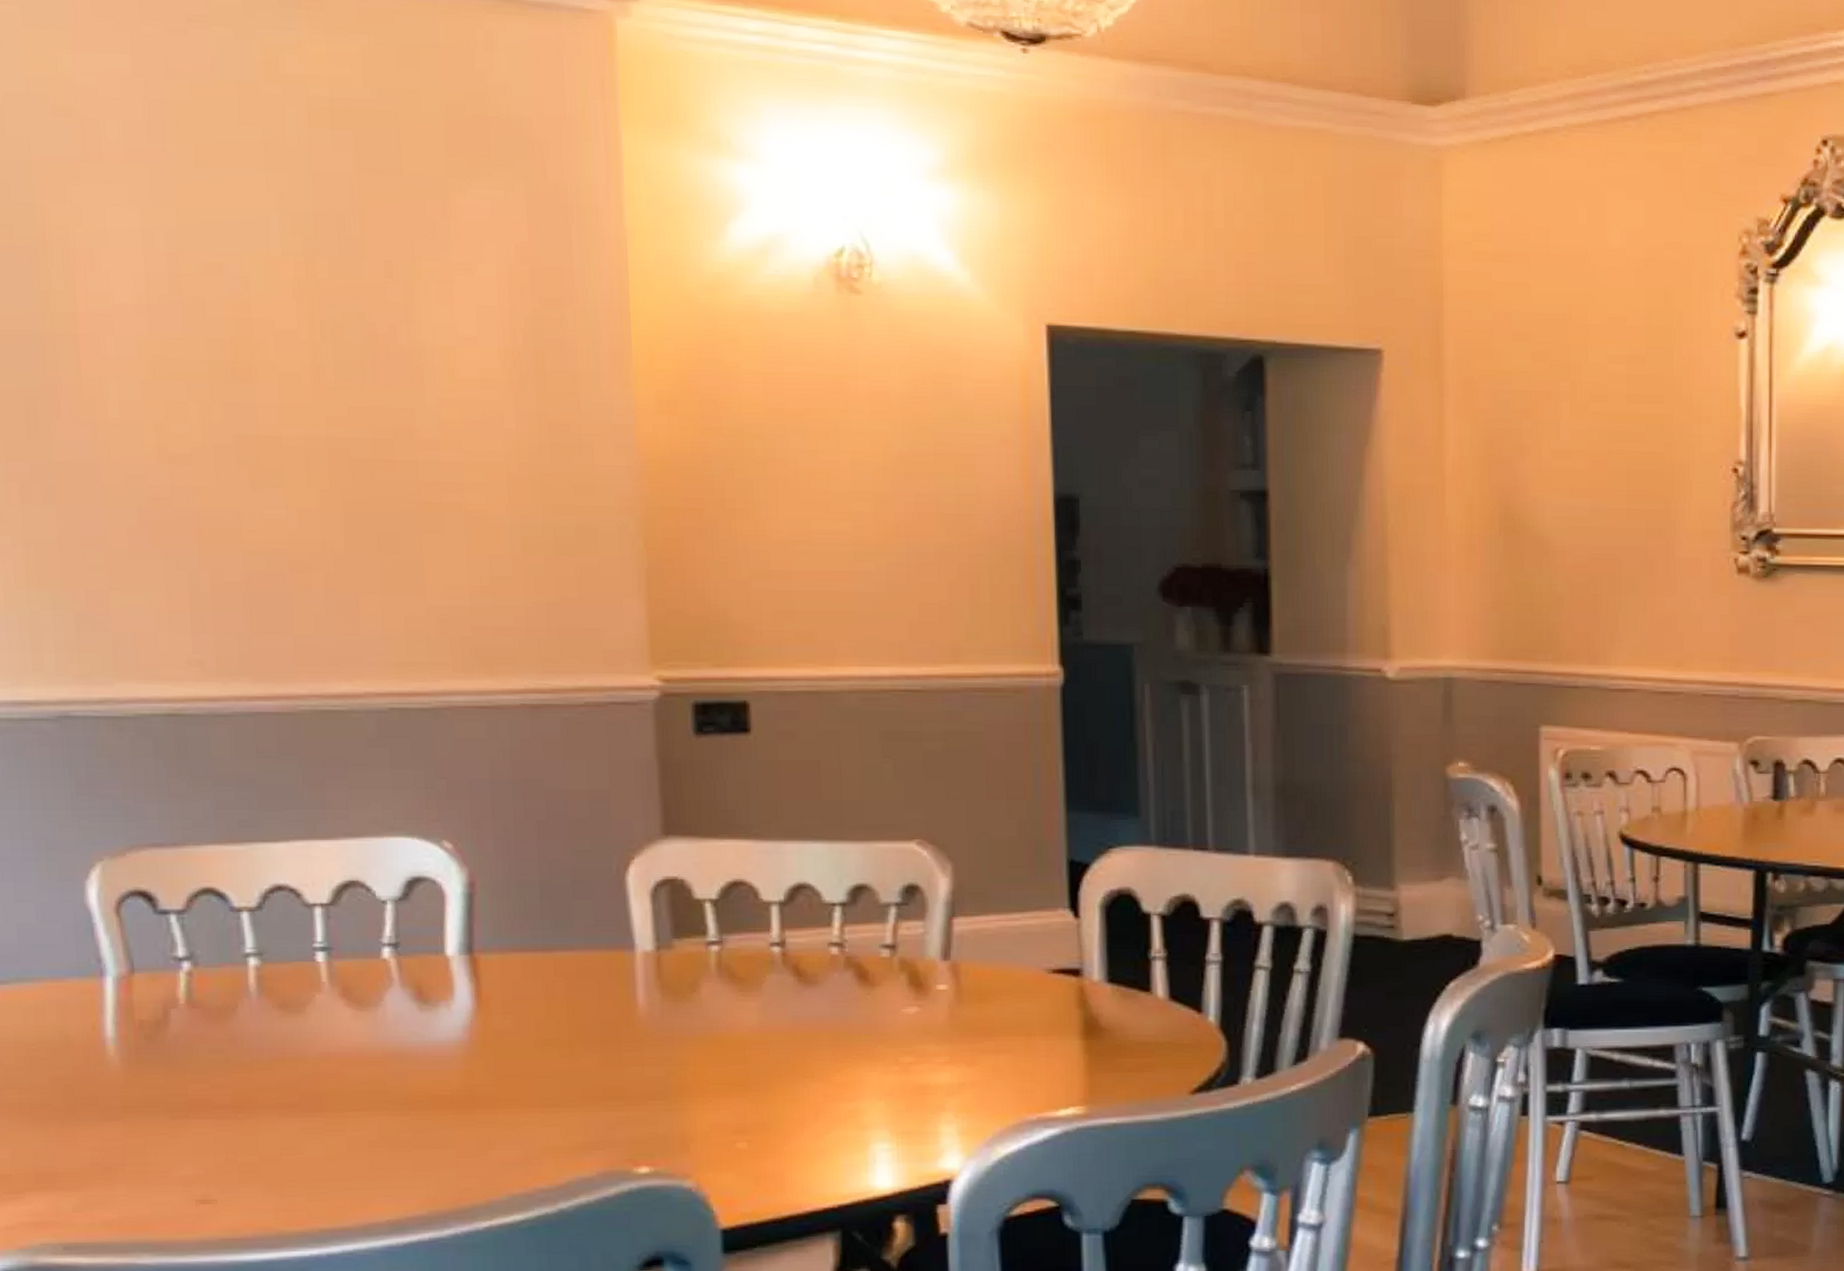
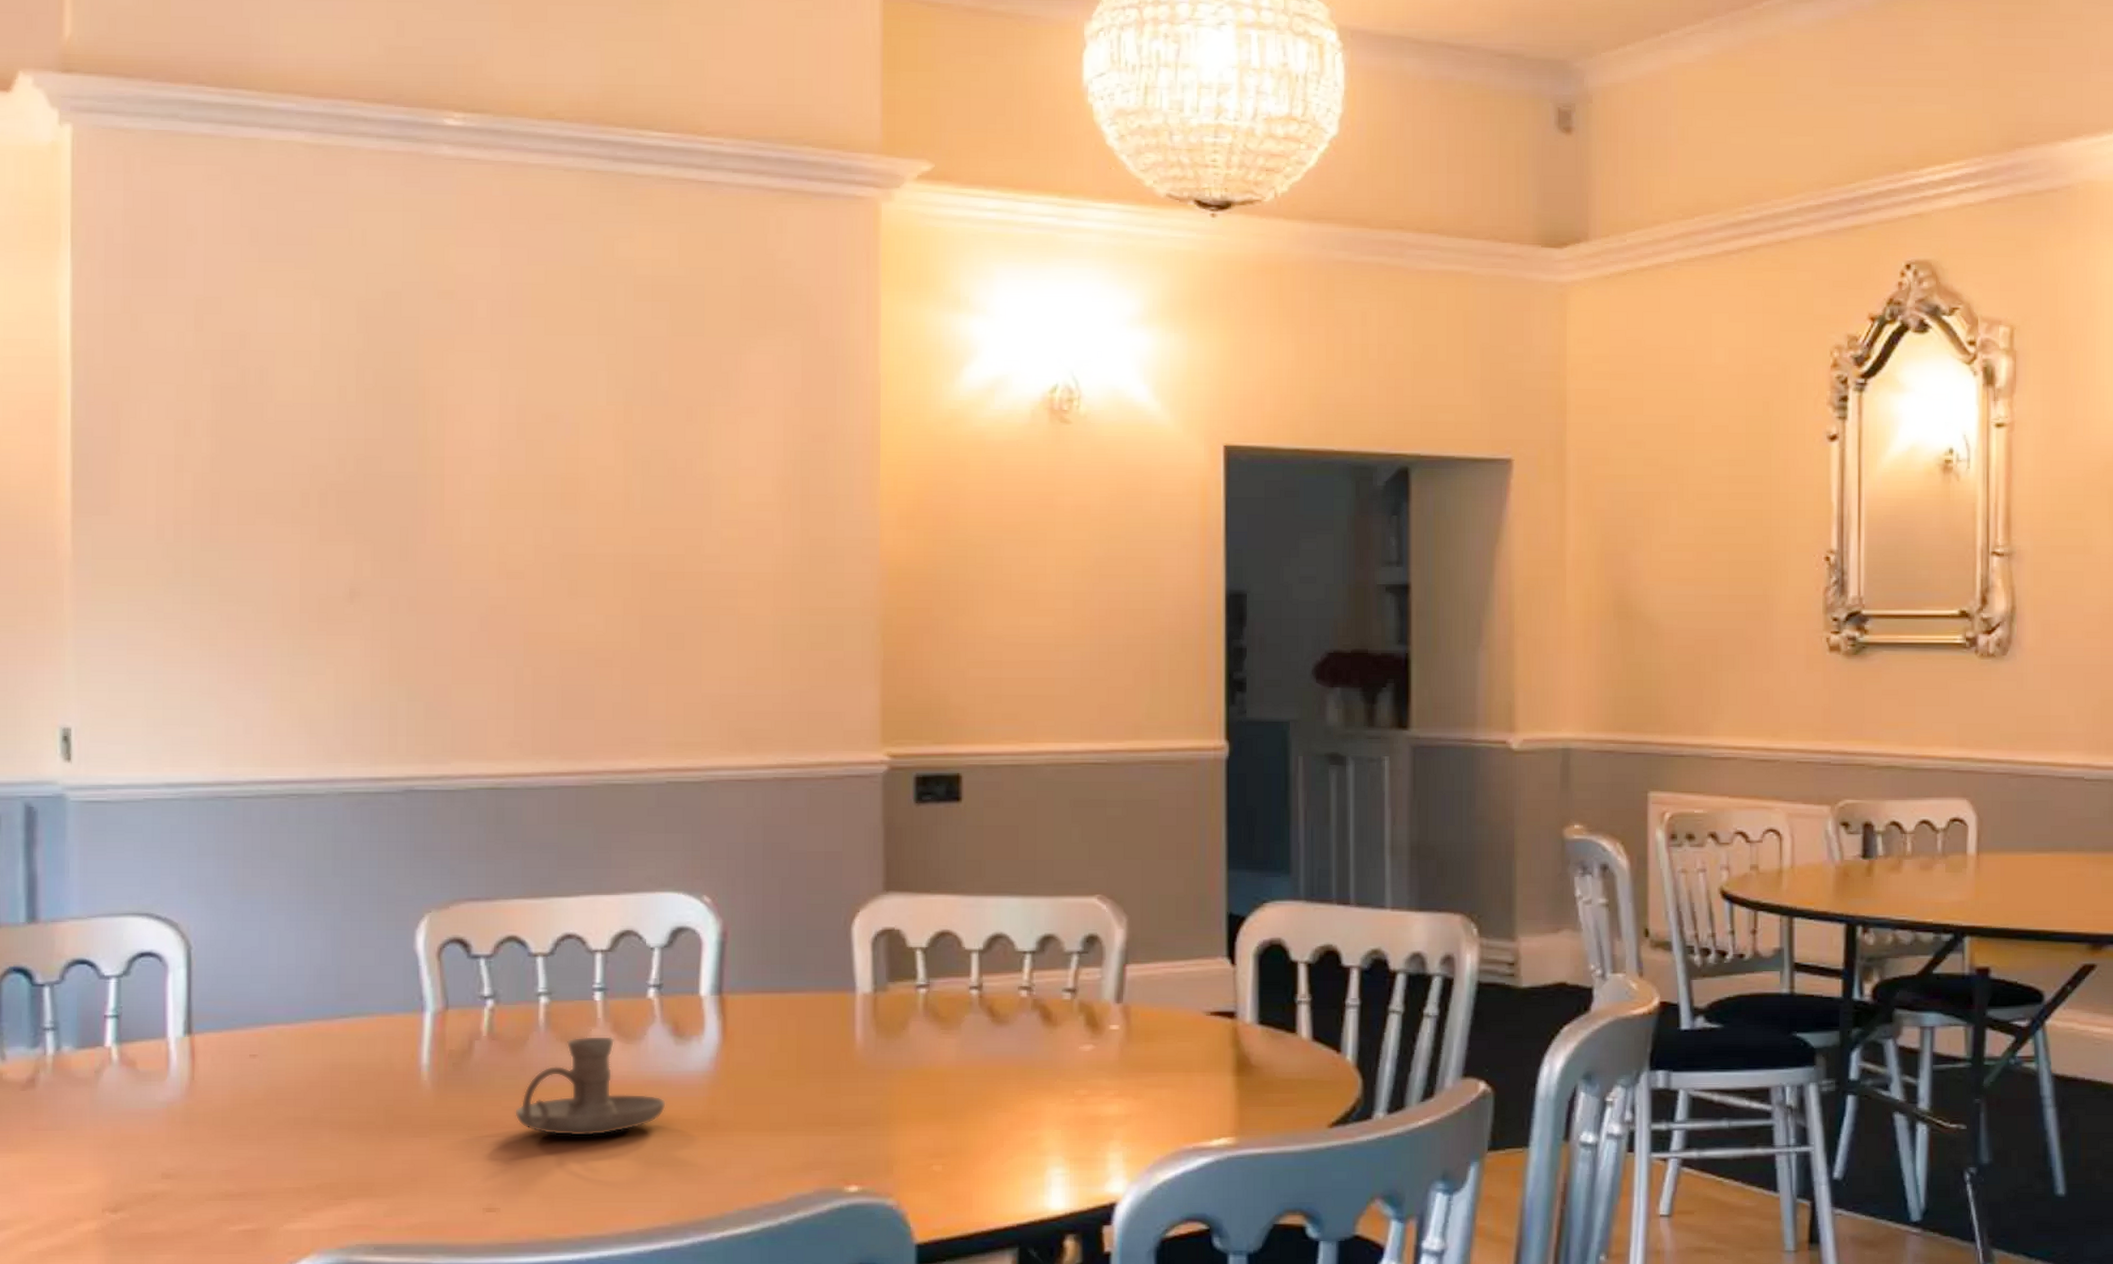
candle holder: none [227,1002,413,1117] -> present [515,1035,666,1137]

